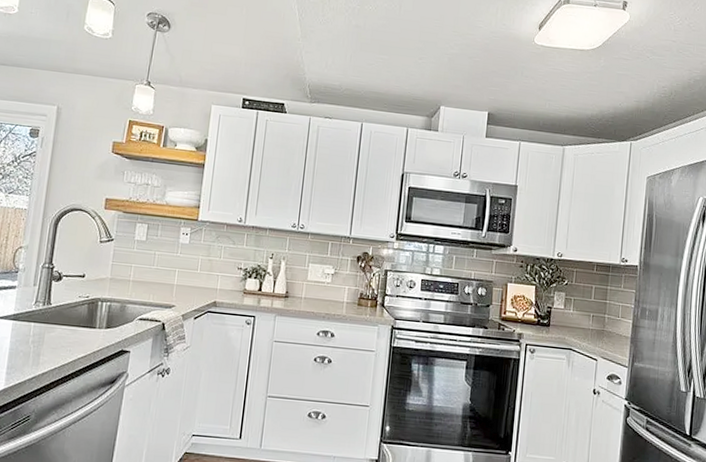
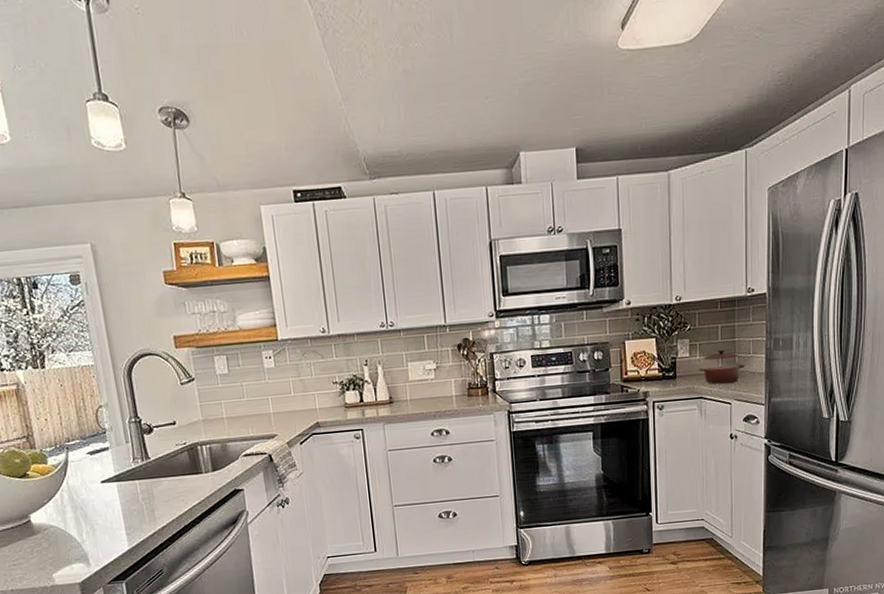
saucepan: none [570,308,614,341] -> present [698,349,746,385]

